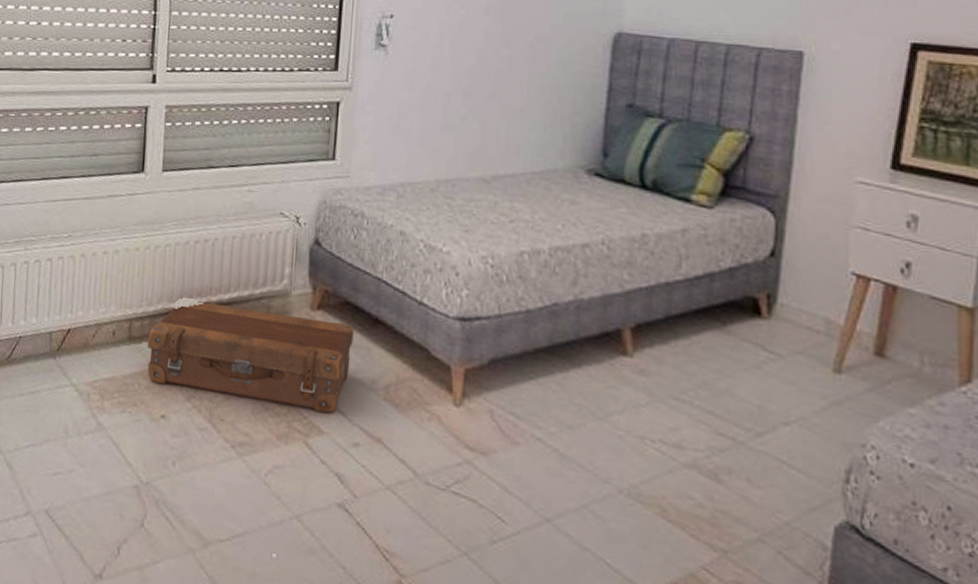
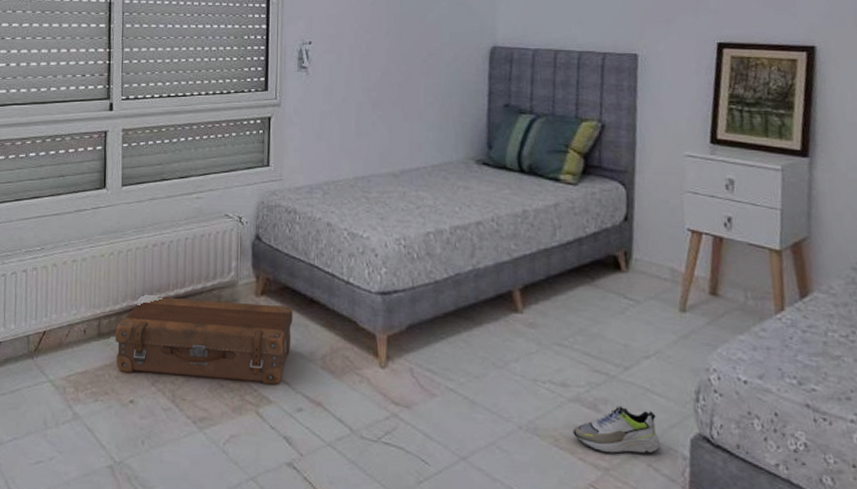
shoe: none [685,477,796,540] -> present [573,405,661,455]

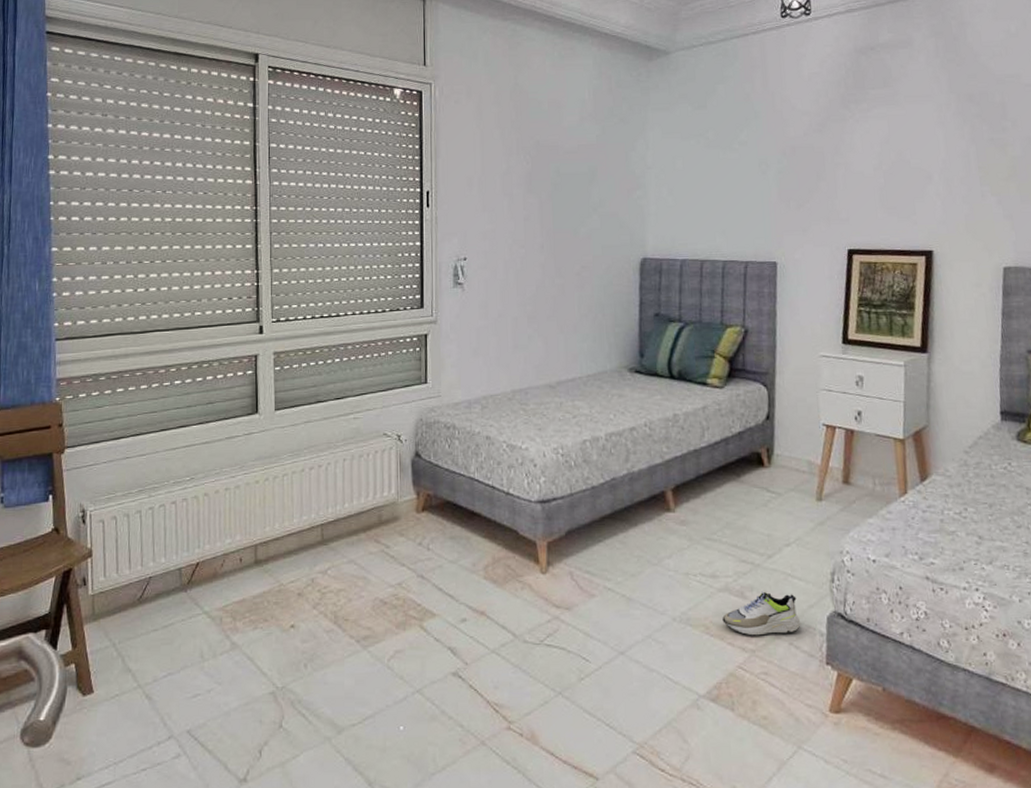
suitcase: present [115,297,293,384] -> none [273,519,454,597]

